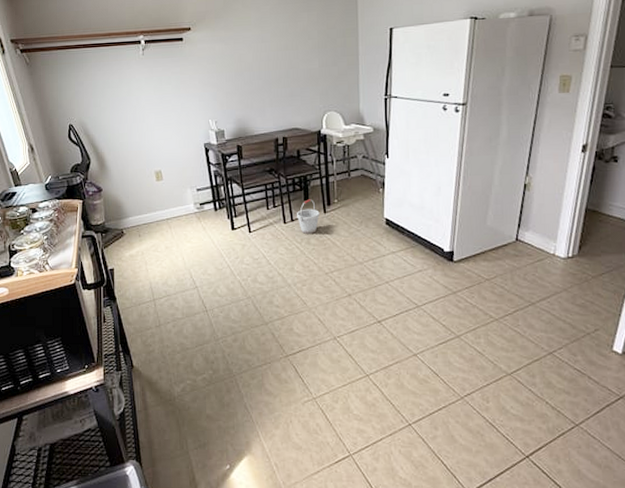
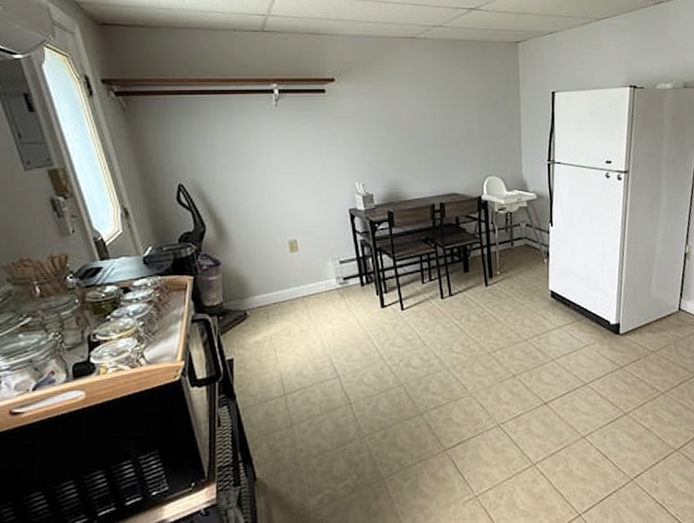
bucket: present [296,199,320,234] -> none [455,271,481,310]

